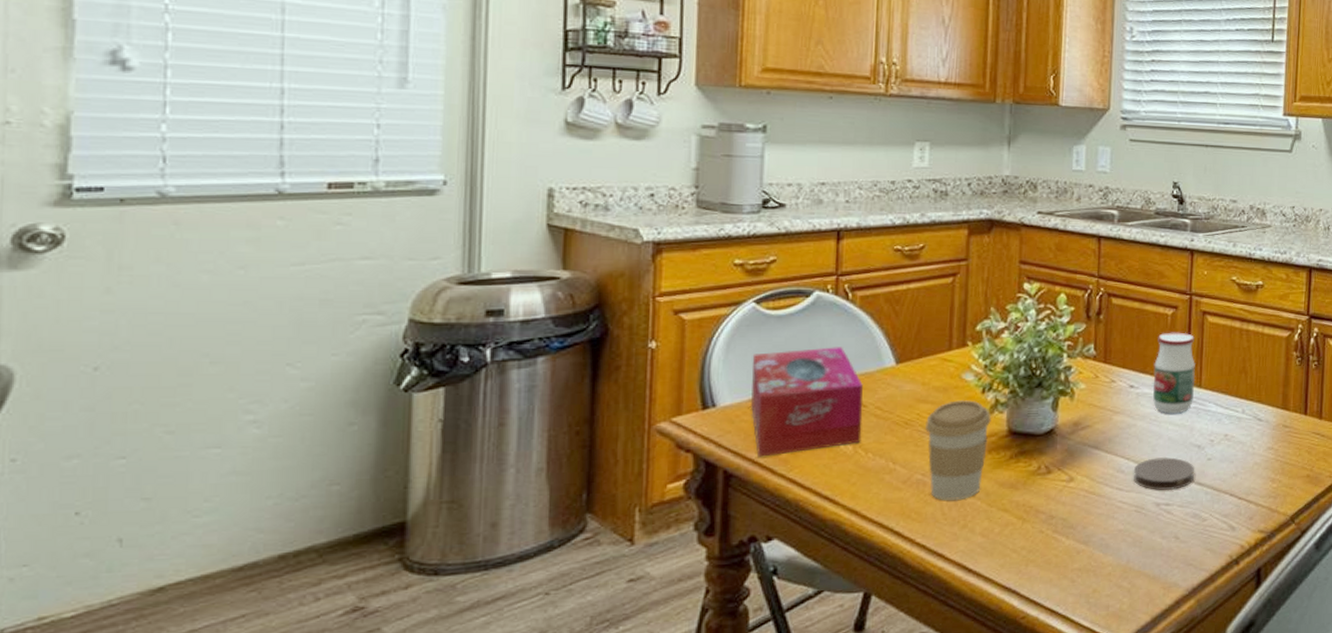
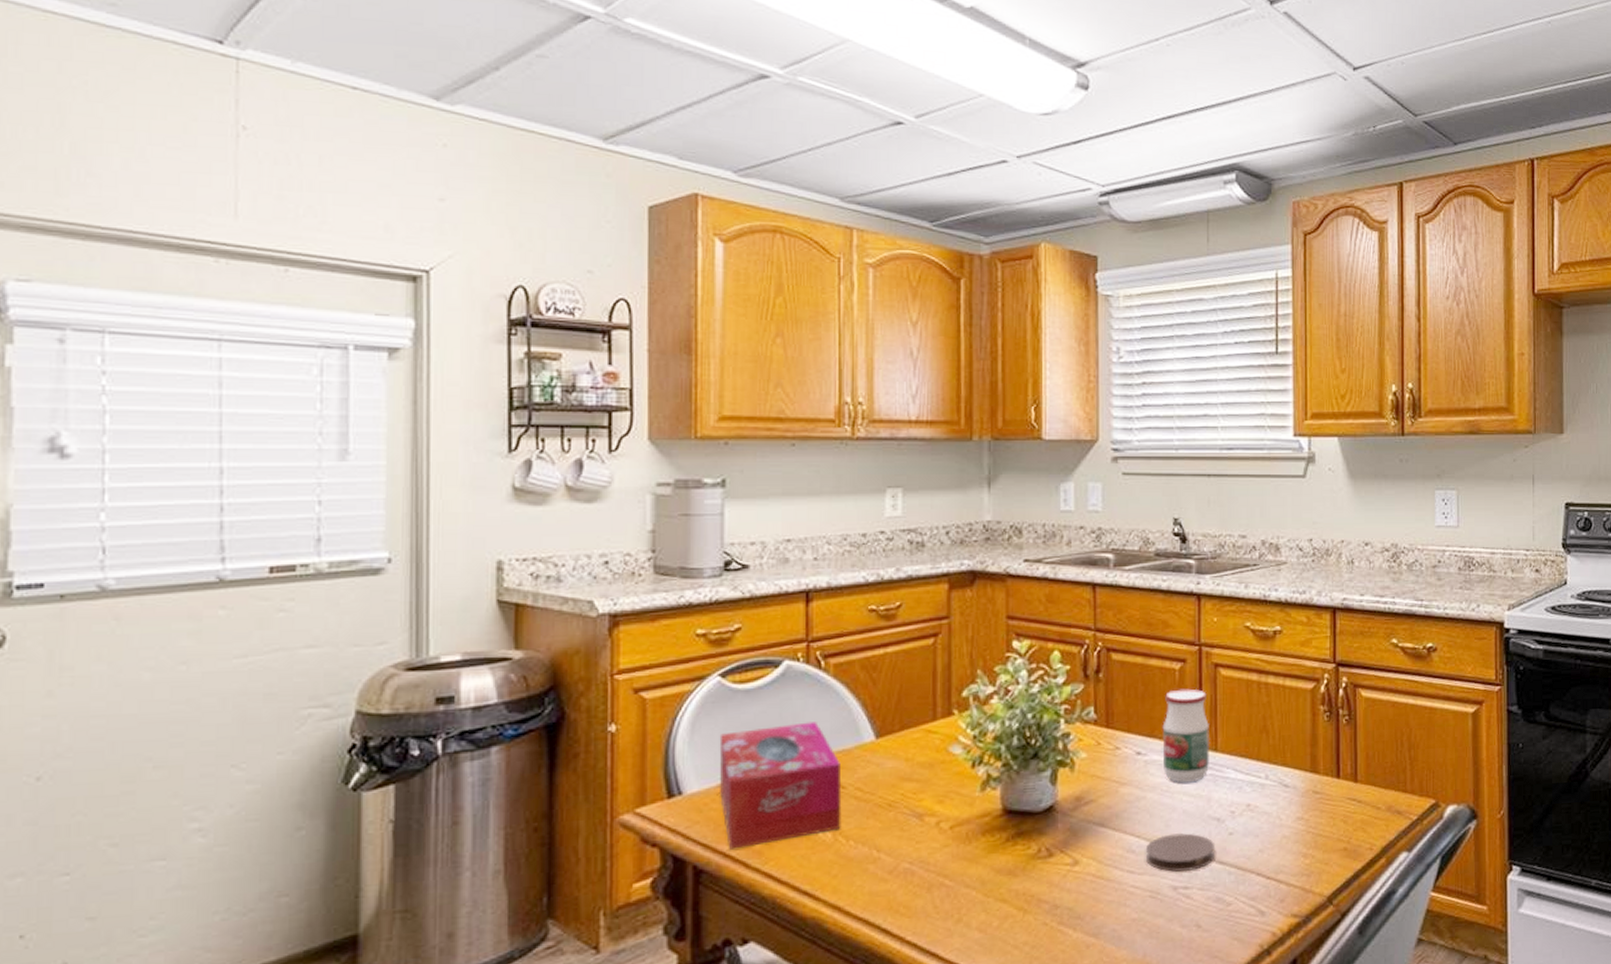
coffee cup: present [925,400,992,500] -> none [911,776,984,891]

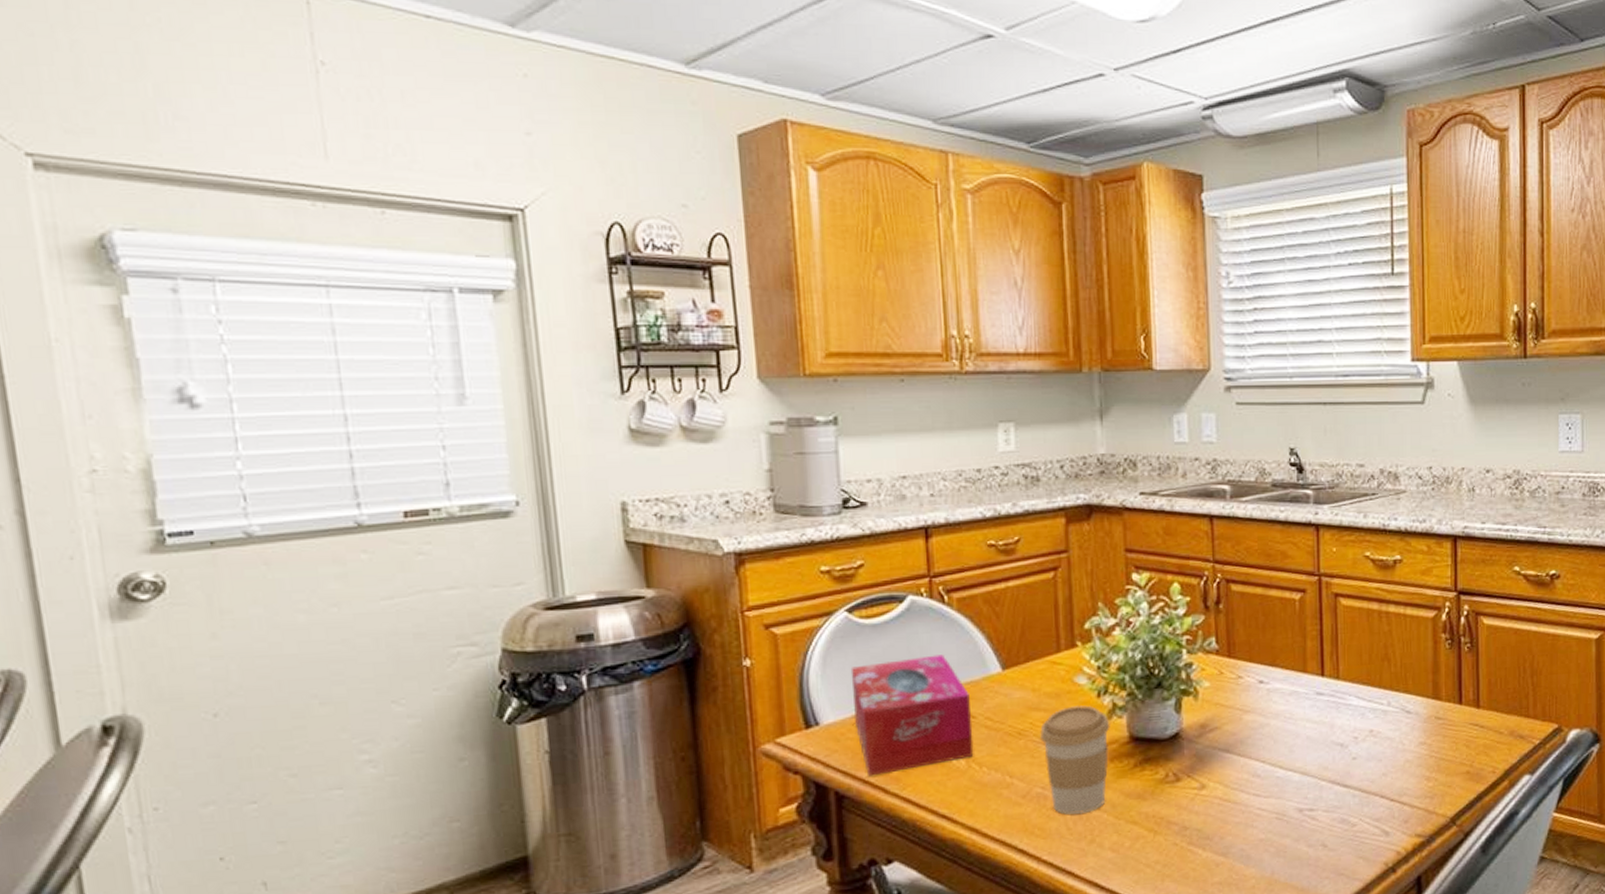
coffee cup: none [911,776,984,891] -> present [1040,705,1110,814]
coaster: present [1145,833,1215,872] -> none [1270,758,1340,795]
jar: present [1162,688,1210,783] -> none [1284,618,1332,710]

